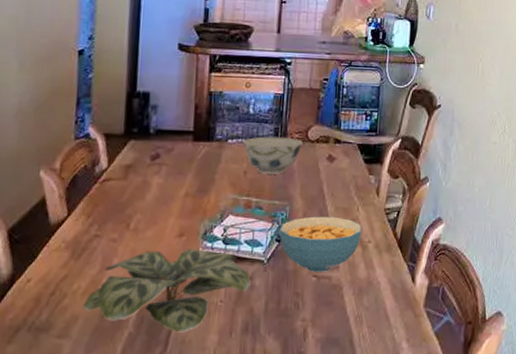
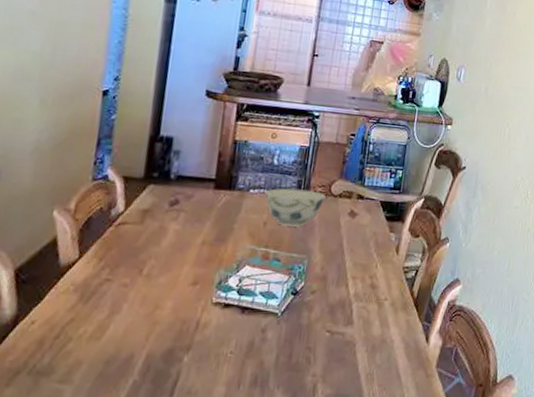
plant: present [82,249,251,333] -> none [87,297,263,383]
cereal bowl: present [279,216,362,272] -> none [295,271,379,328]

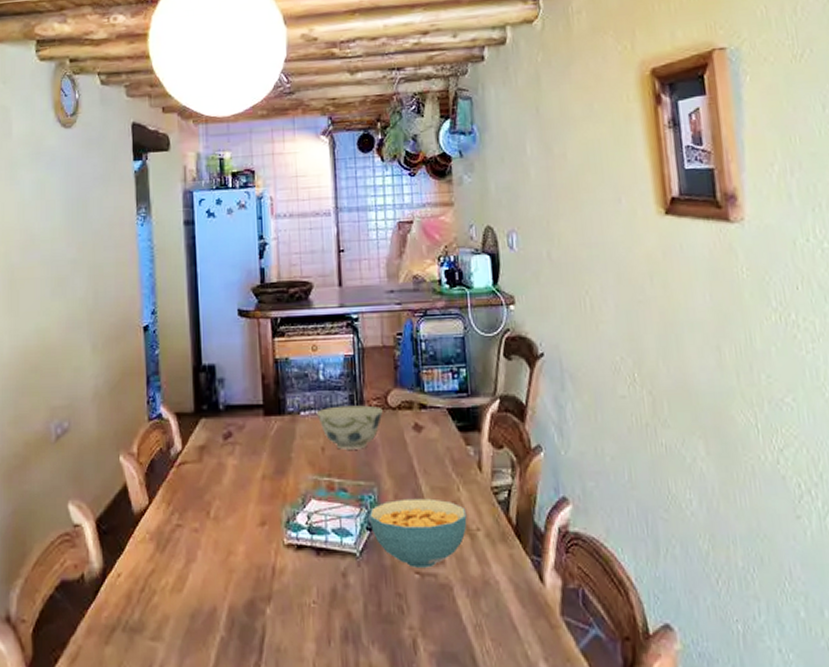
cereal bowl: none [295,271,379,328] -> present [369,498,467,568]

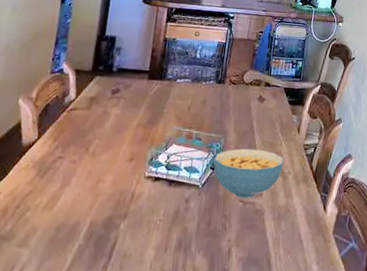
bowl: present [316,405,383,450] -> none [189,78,239,111]

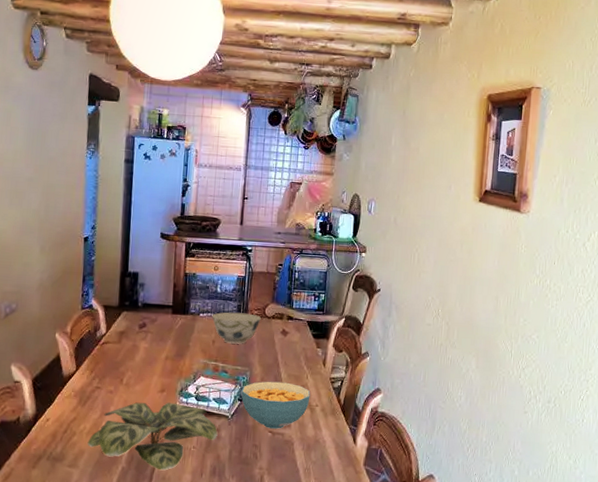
plant: none [42,172,187,247] -> present [87,402,218,471]
bowl: none [189,78,239,111] -> present [211,312,261,344]

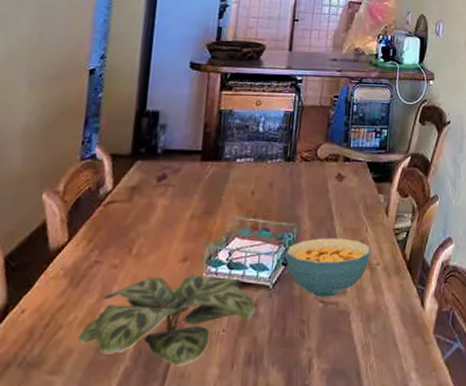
bowl: present [211,312,261,344] -> none [251,155,312,194]

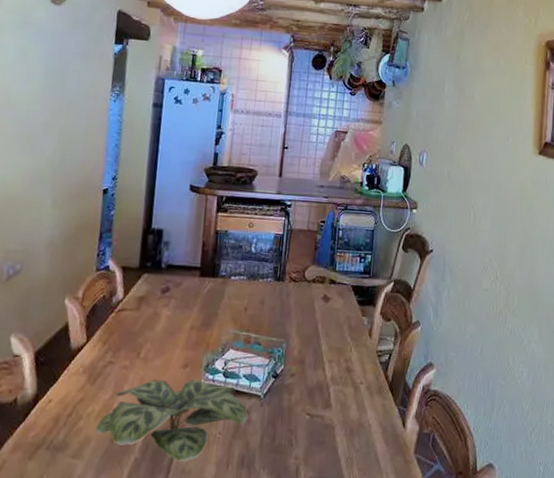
cereal bowl: present [285,238,371,297] -> none [275,354,355,411]

